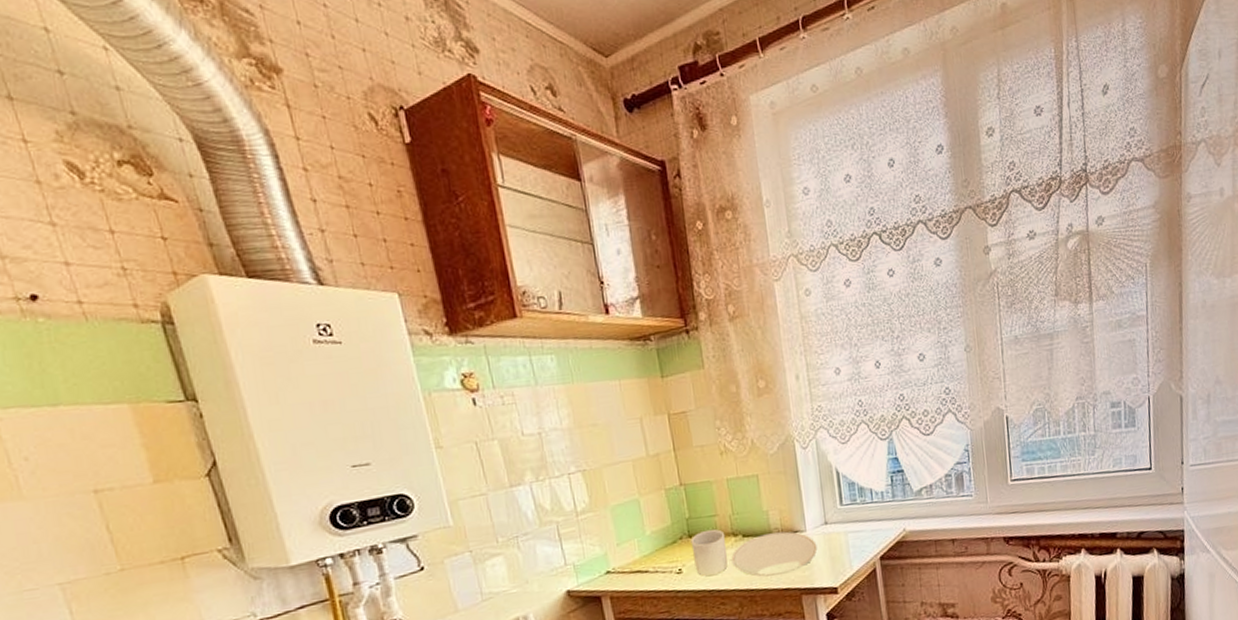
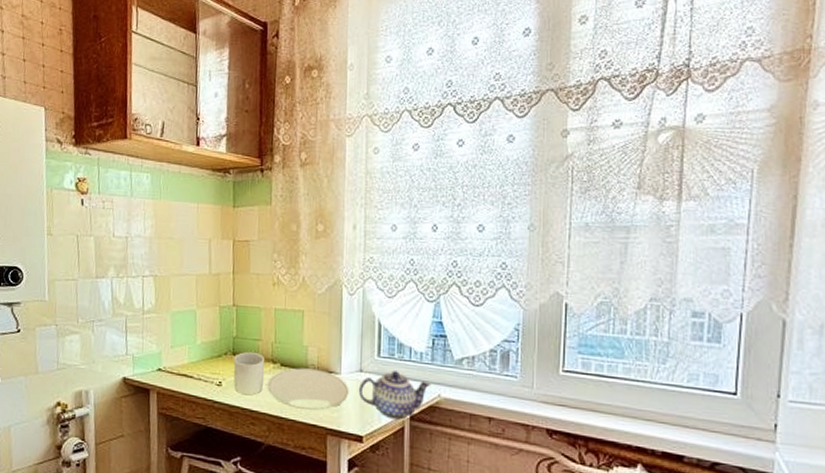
teapot: none [826,515,896,564] -> present [358,371,431,420]

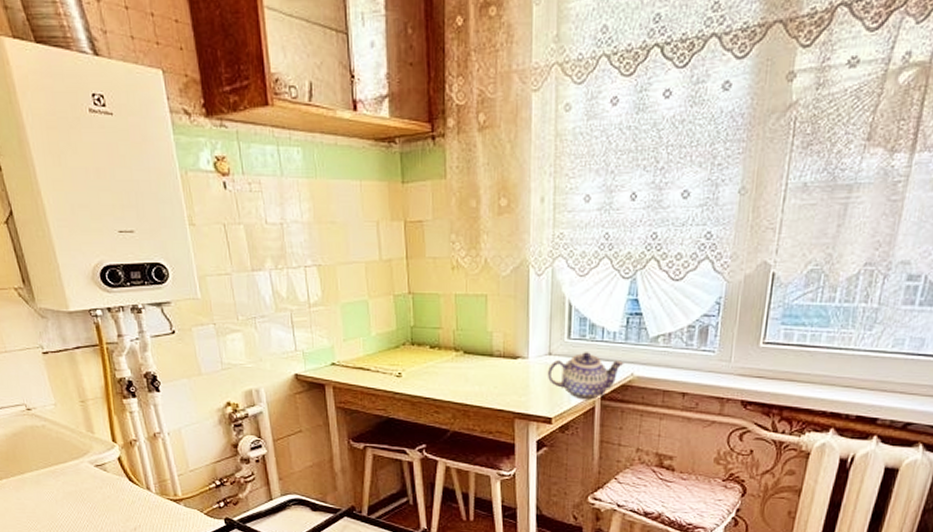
mug: present [233,351,266,396] -> none [413,340,447,385]
plate: present [267,368,349,410] -> none [450,354,538,395]

